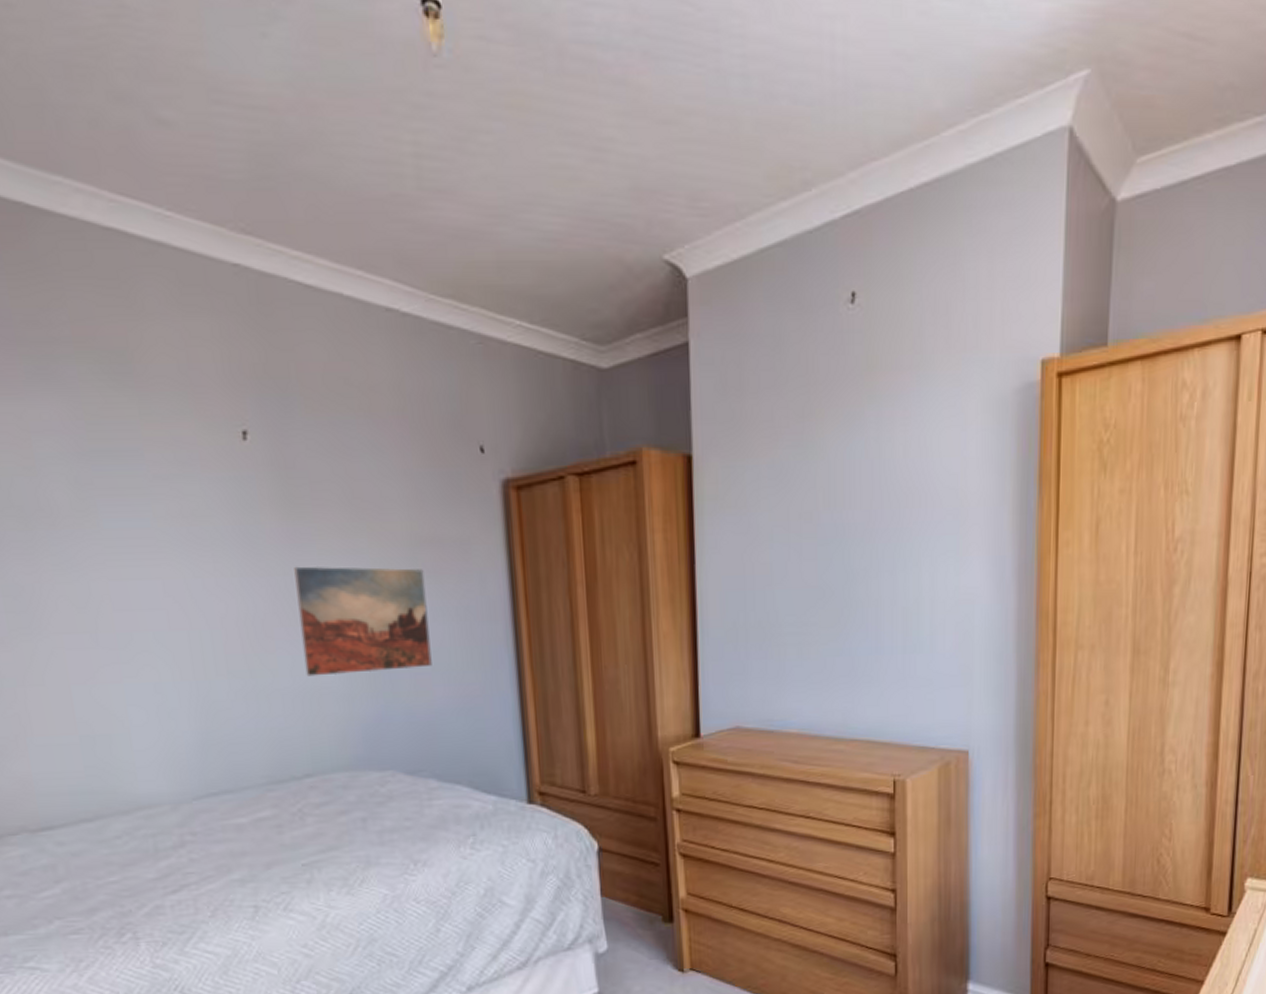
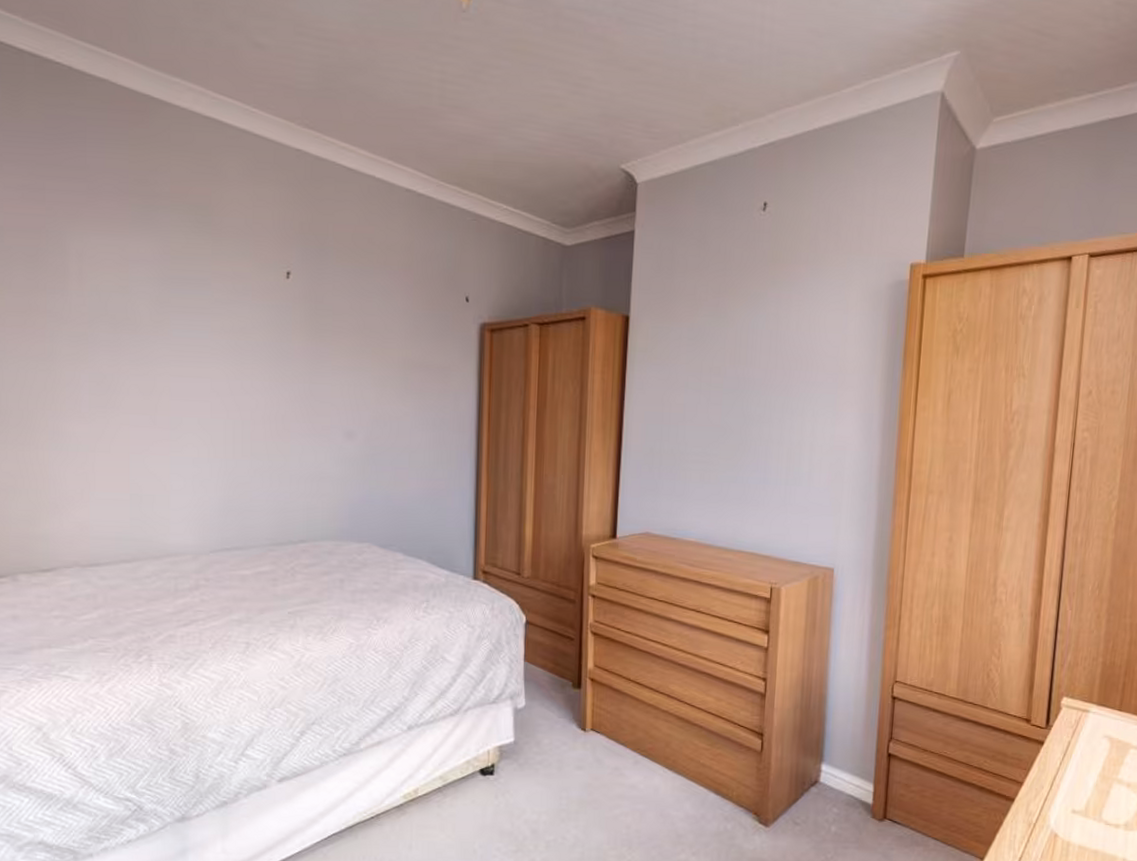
wall art: present [294,566,432,677] -> none [311,377,412,464]

